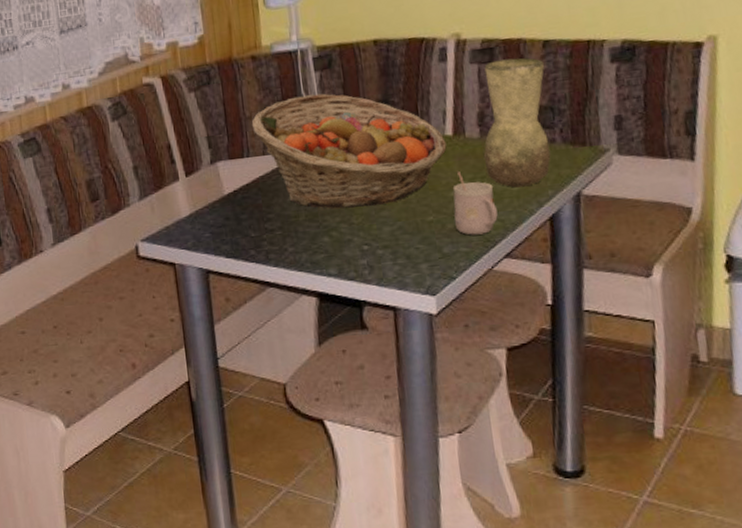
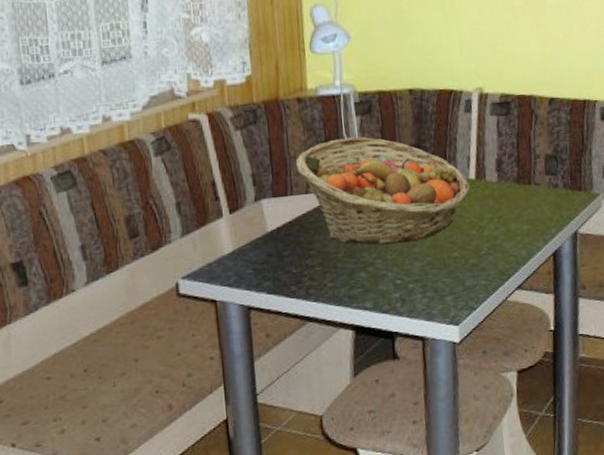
mug: present [453,171,498,235] -> none [475,212,512,270]
vase: present [483,58,551,188] -> none [500,112,555,227]

